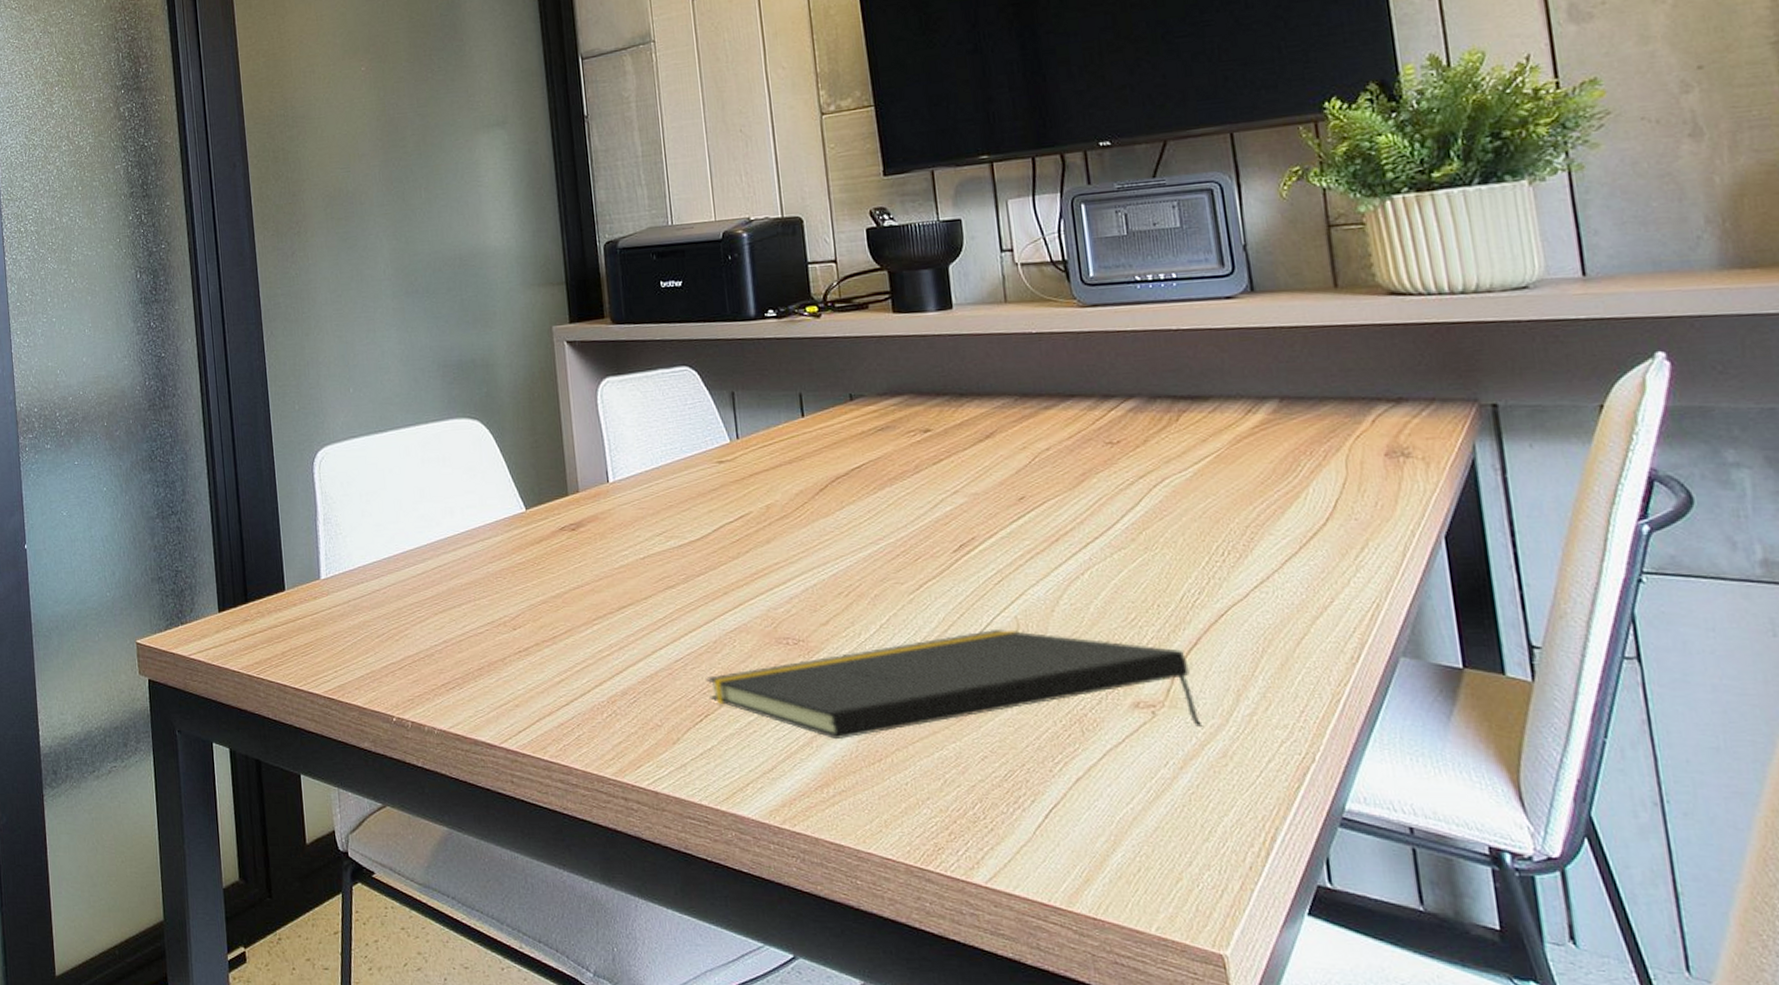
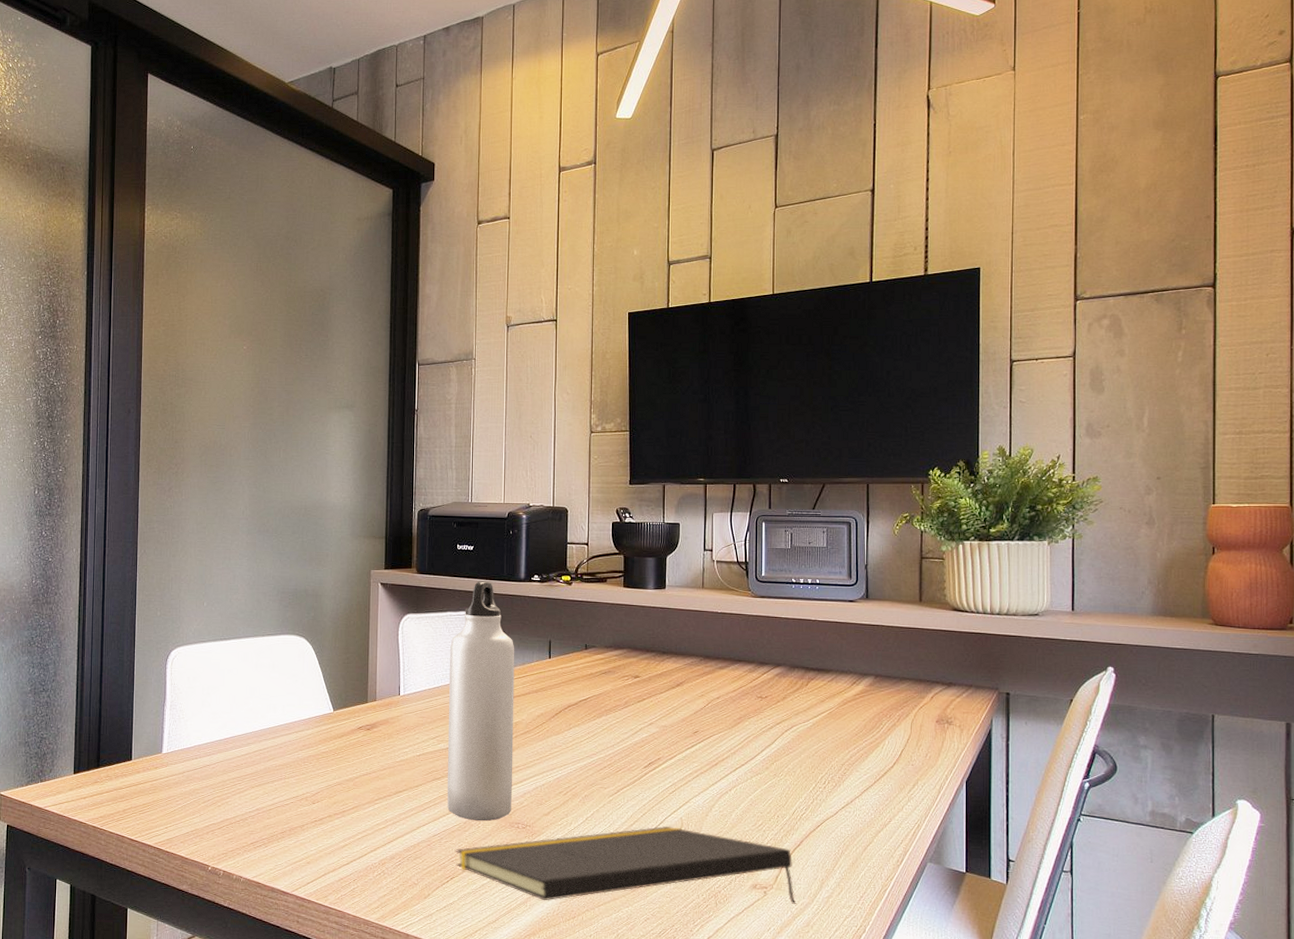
water bottle: none [667,324,776,639] -> present [447,581,515,822]

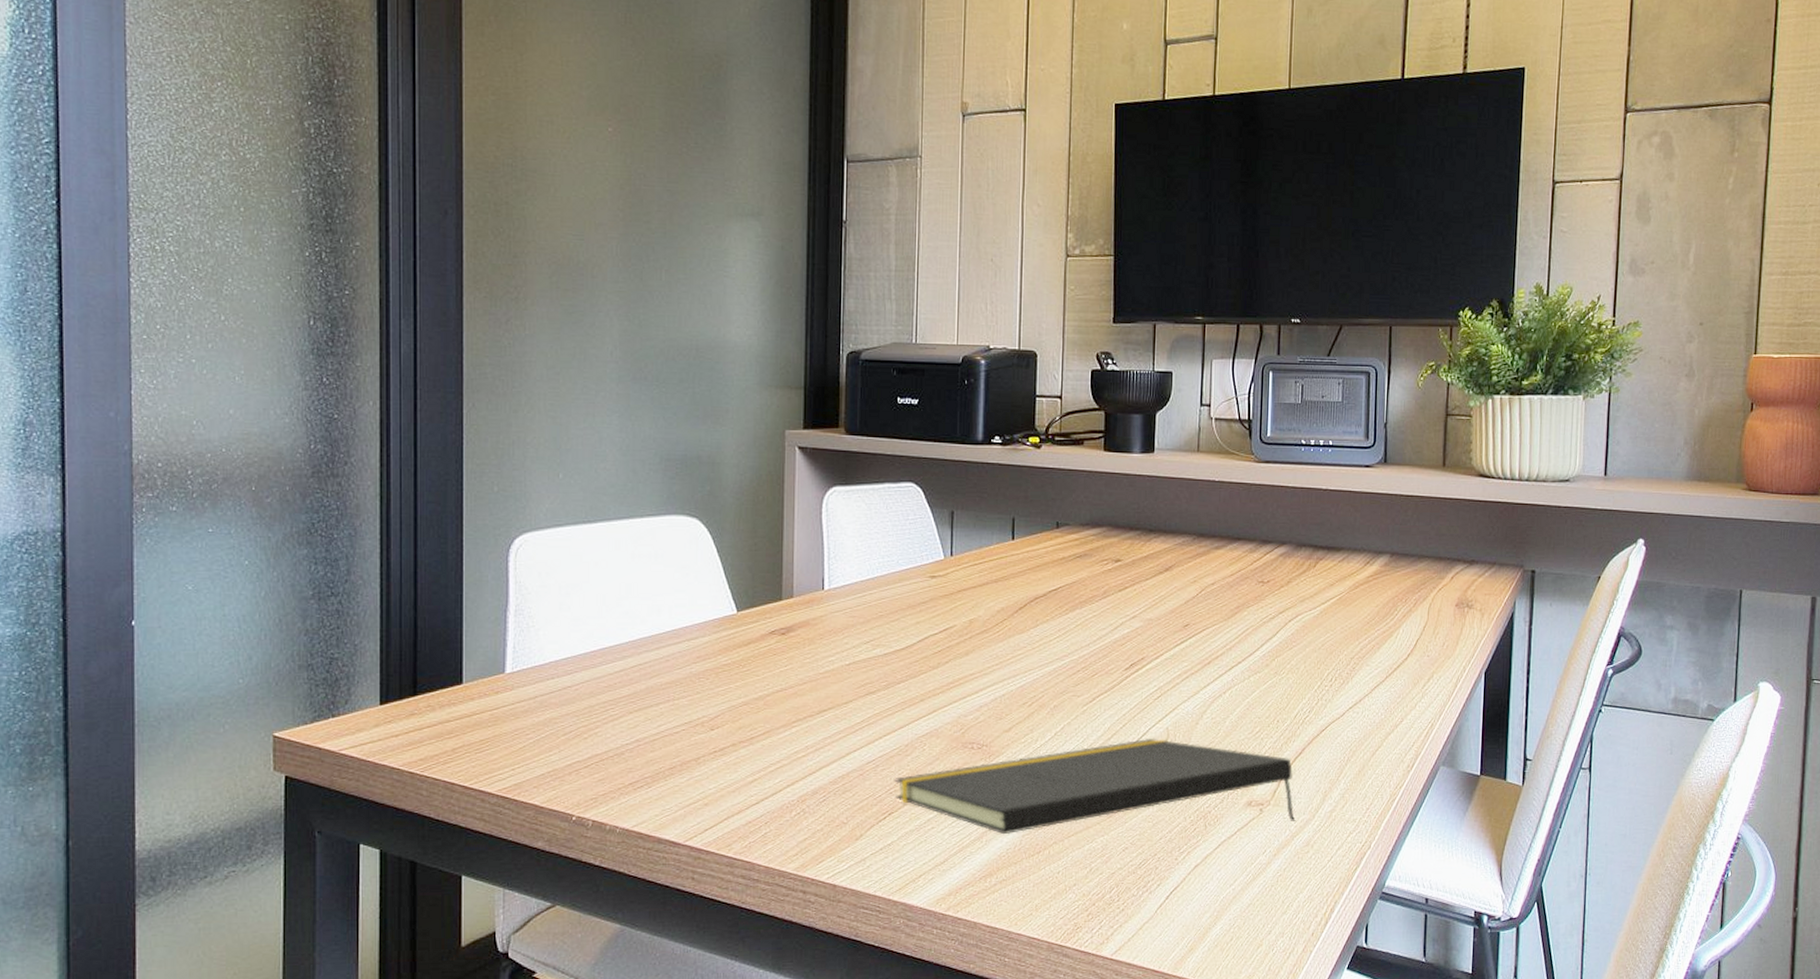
water bottle: present [447,581,515,822] -> none [884,444,970,743]

